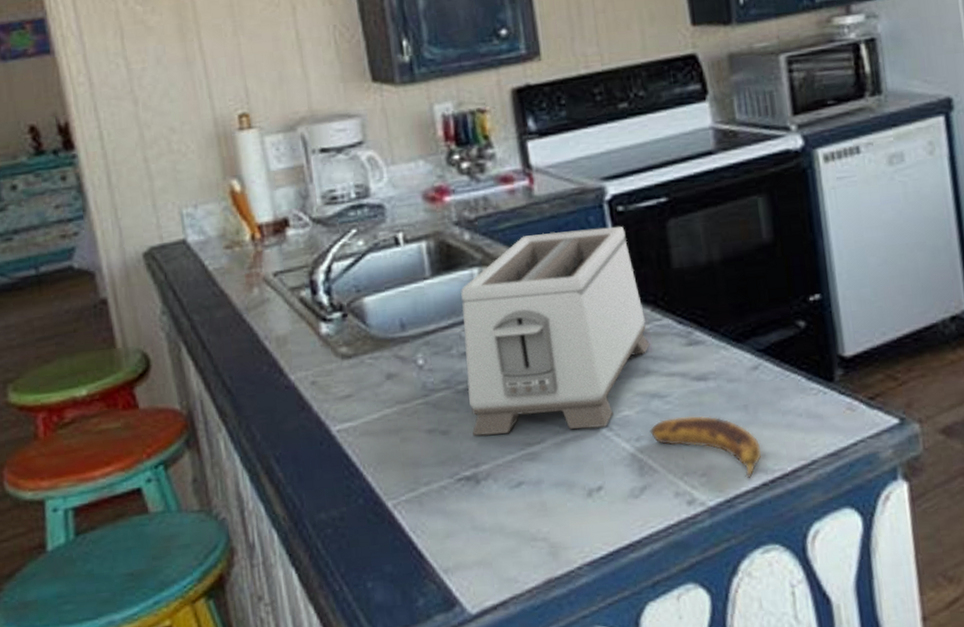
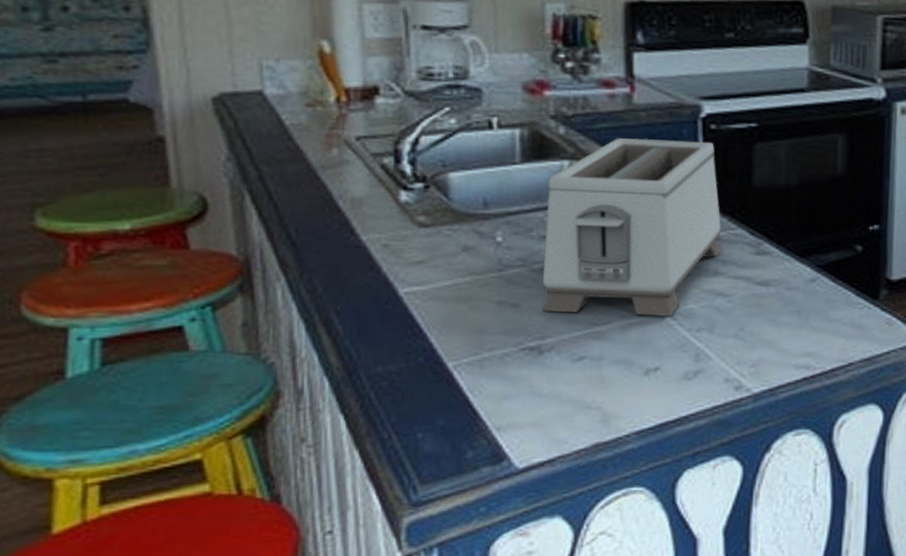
banana: present [649,415,762,479] -> none [710,315,807,373]

